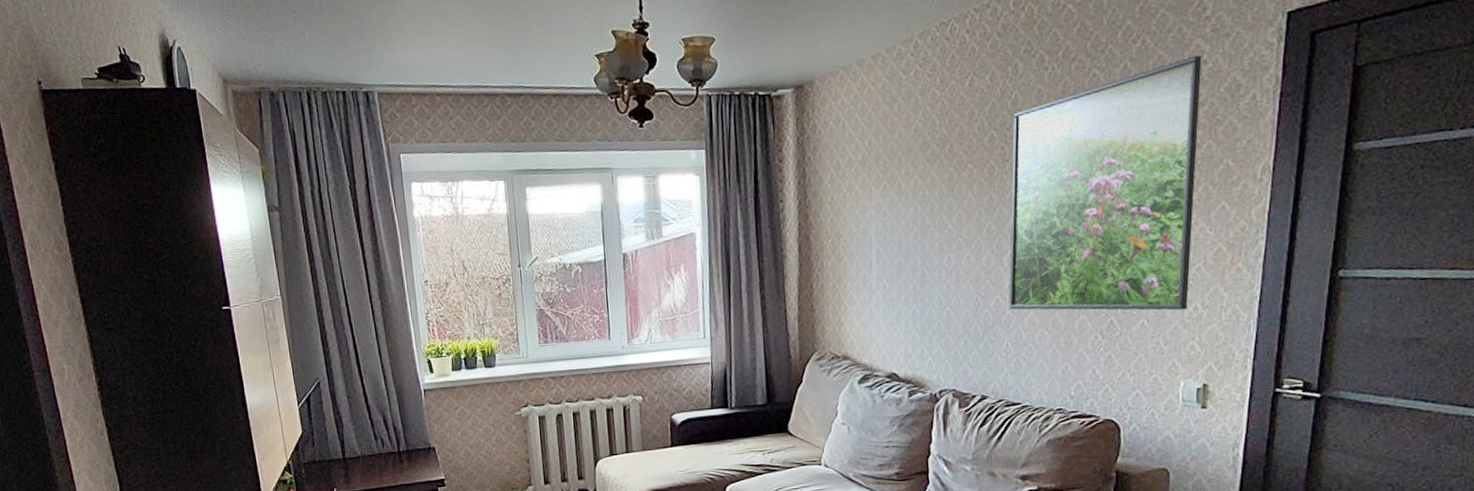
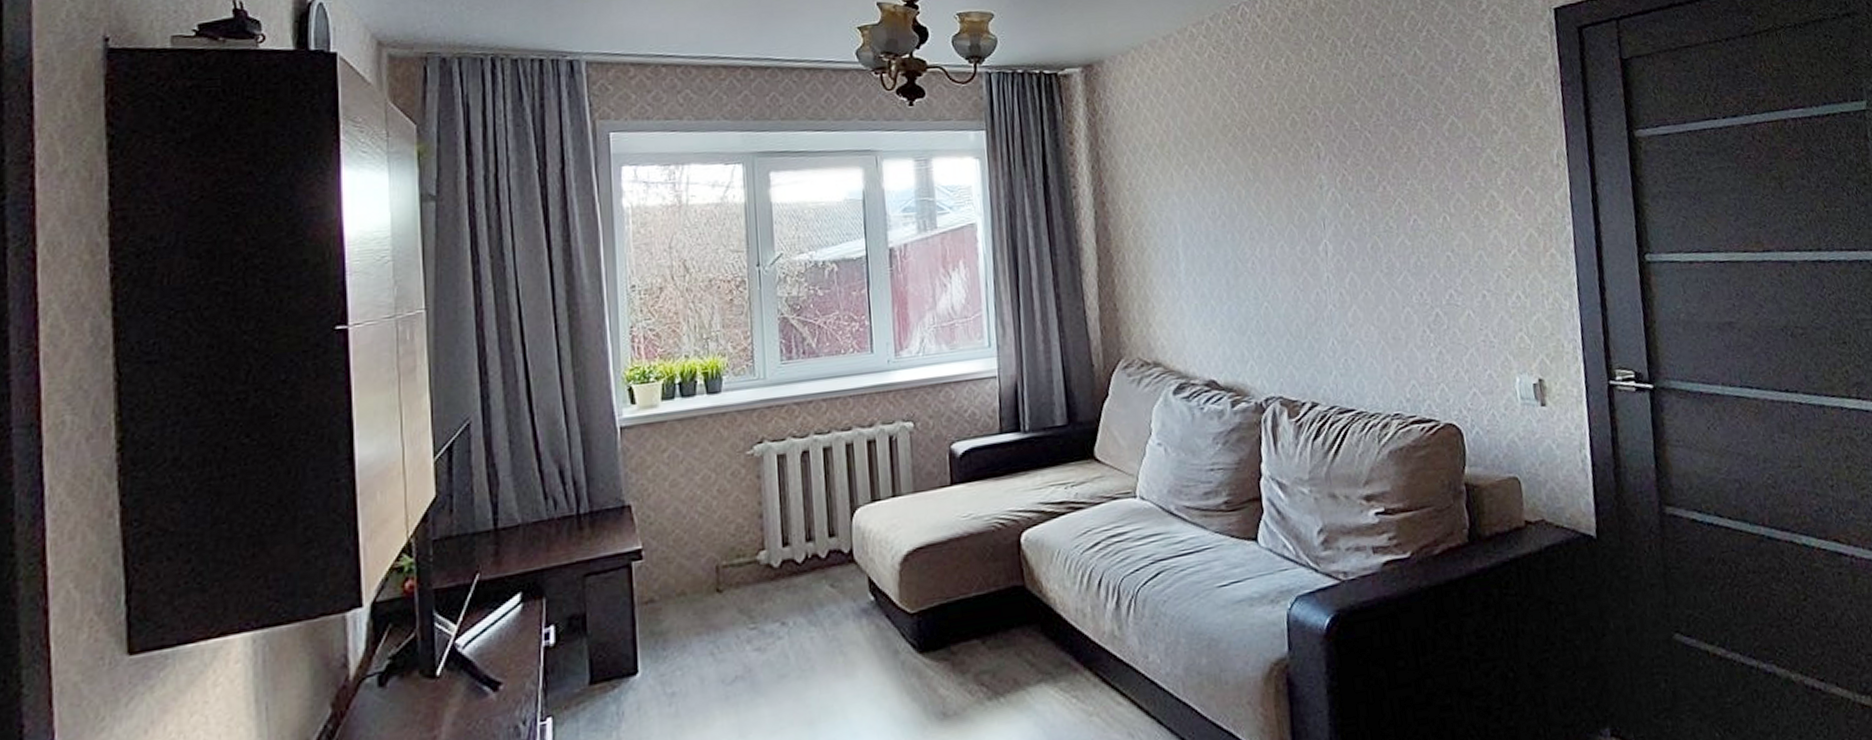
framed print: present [1009,55,1202,311] -> none [1312,45,1511,304]

